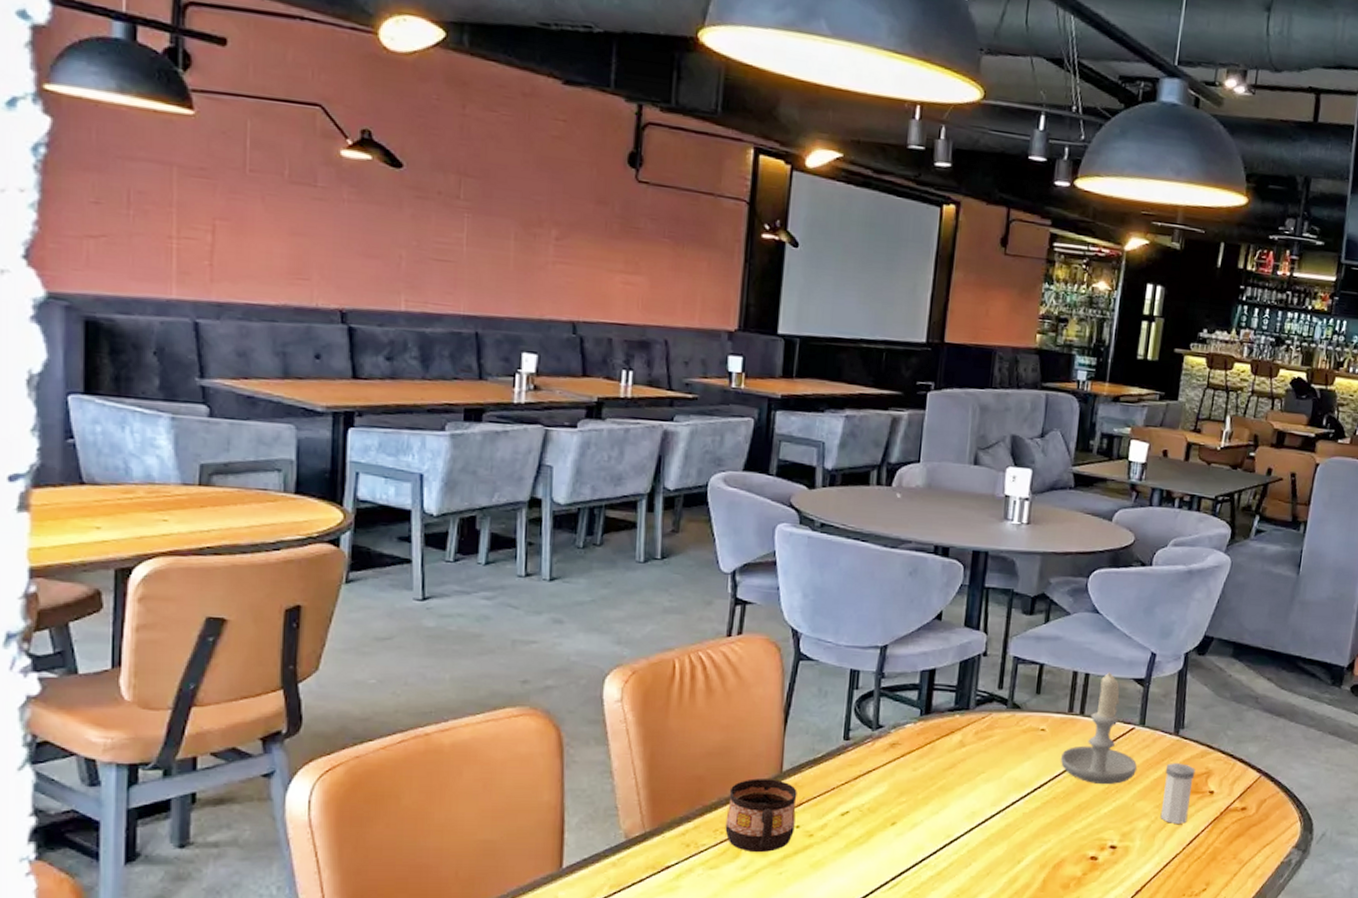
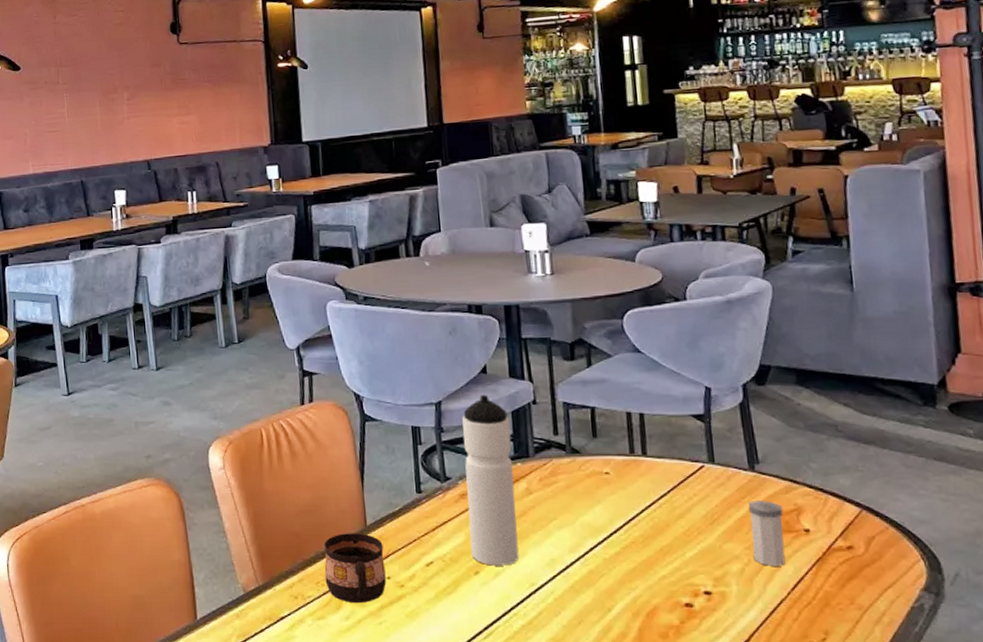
water bottle: none [890,642,956,817] -> present [462,395,519,566]
candle: present [1060,672,1138,785] -> none [631,410,717,527]

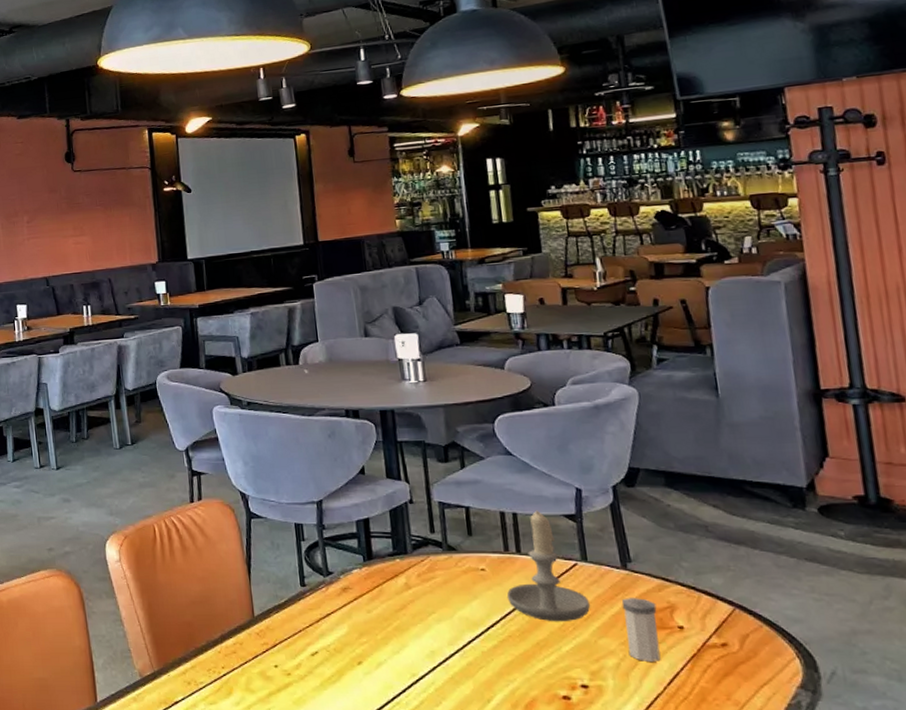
cup: present [323,533,387,604] -> none [214,623,274,690]
water bottle: present [462,395,519,566] -> none [342,494,400,657]
candle: none [631,410,717,527] -> present [506,510,591,622]

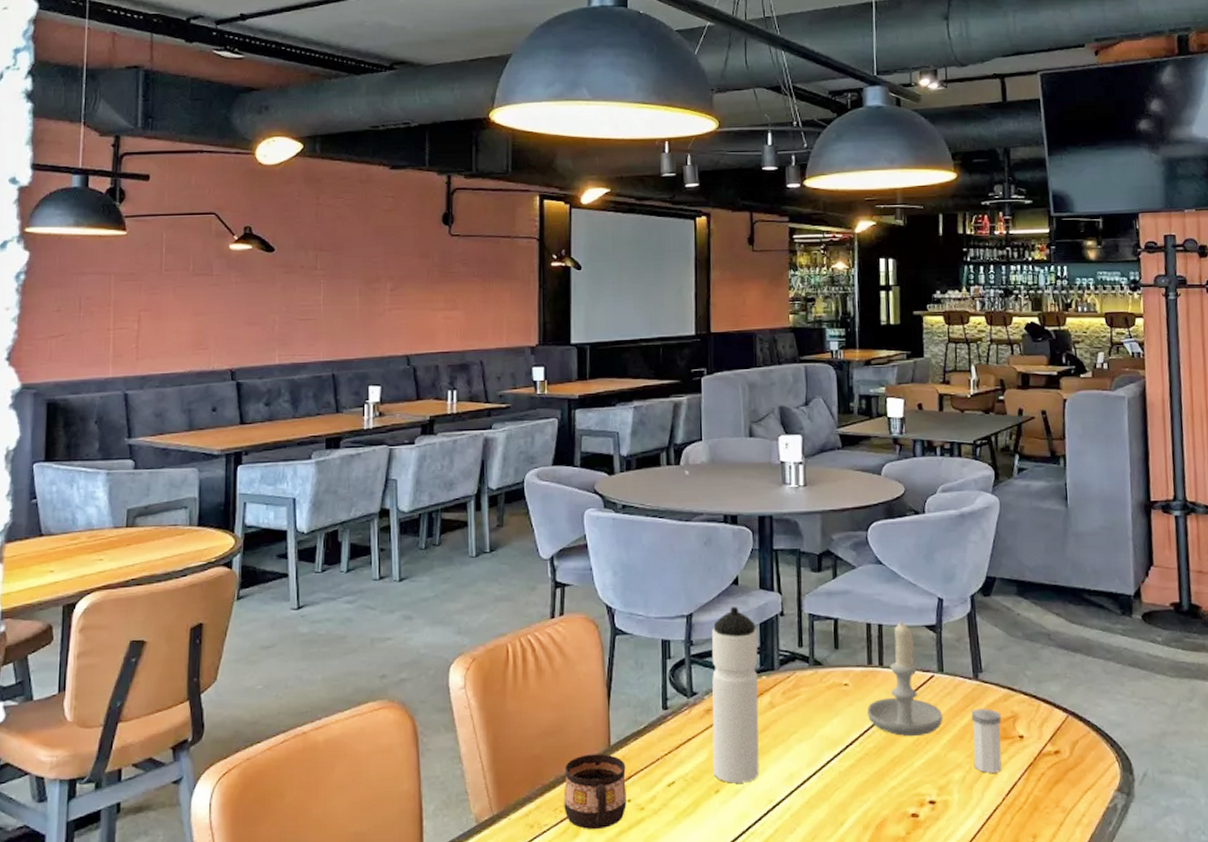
cup: none [214,623,274,690] -> present [563,754,627,830]
water bottle: none [342,494,400,657] -> present [712,607,759,784]

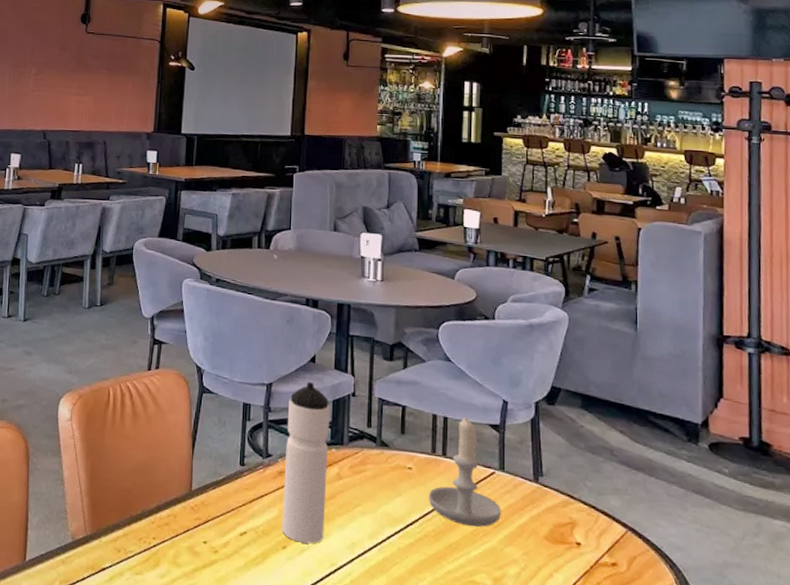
cup: present [563,754,627,830] -> none [147,495,204,564]
salt shaker: present [971,708,1002,773] -> none [529,510,560,574]

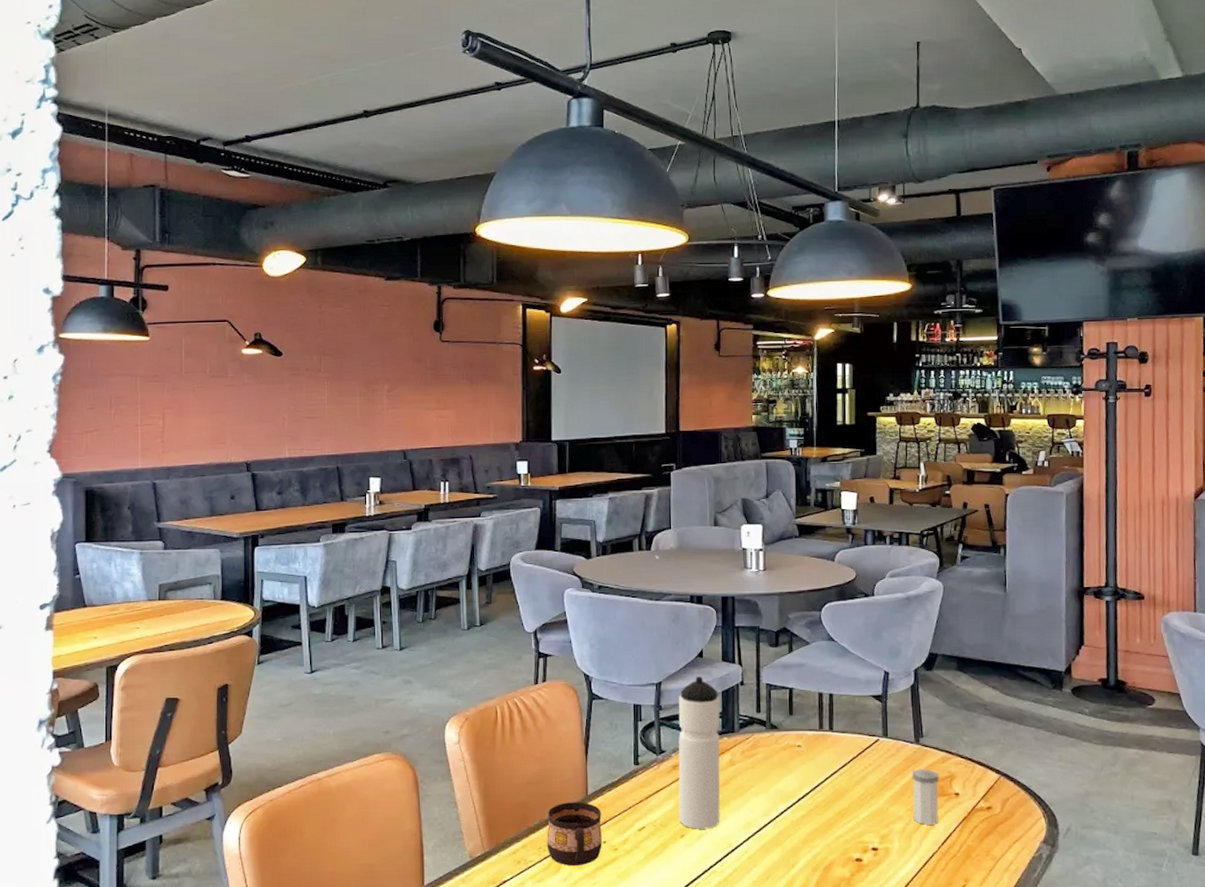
cup: none [147,495,204,564] -> present [547,802,602,867]
candle: present [428,416,502,527] -> none [817,691,887,793]
salt shaker: none [529,510,560,574] -> present [912,769,939,825]

